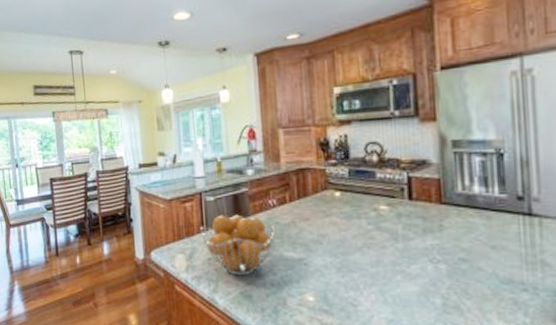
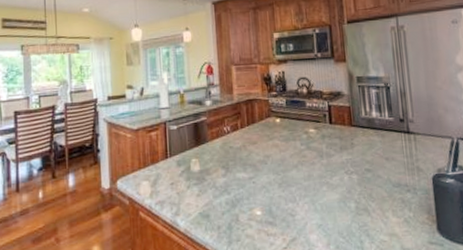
fruit basket: present [200,214,276,276] -> none [164,141,230,198]

